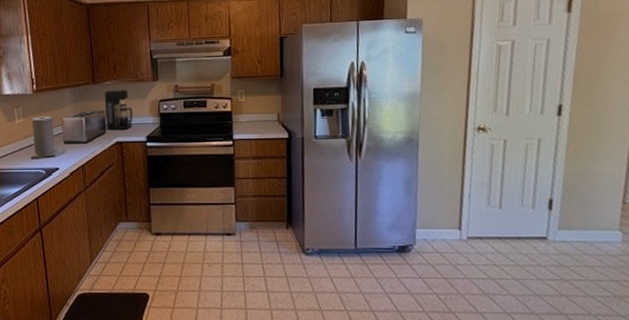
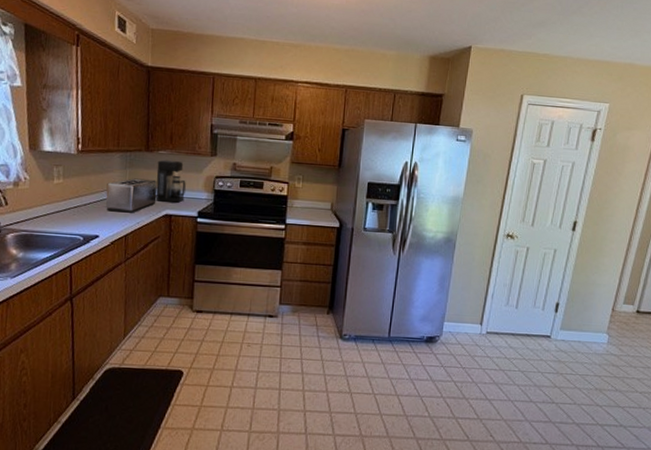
paper towel: present [31,116,66,159] -> none [68,179,109,225]

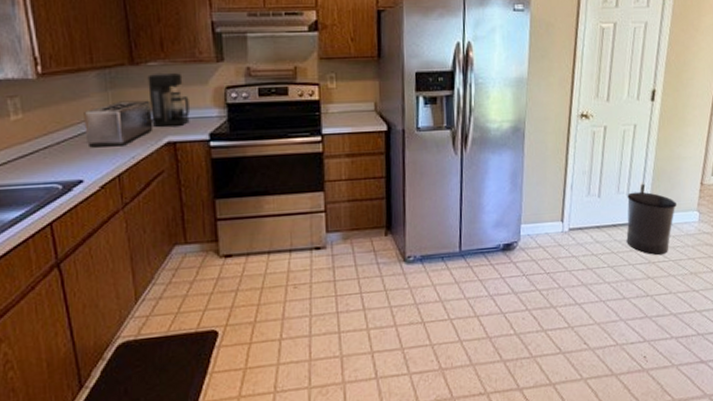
waste bin: none [538,308,589,368] -> present [626,191,678,255]

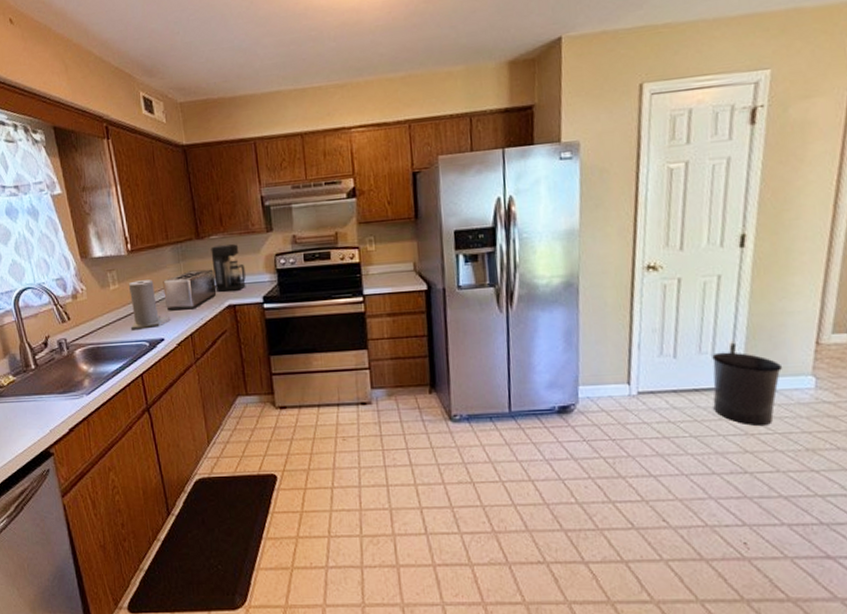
paper towel: none [36,110,93,170] -> present [128,279,171,330]

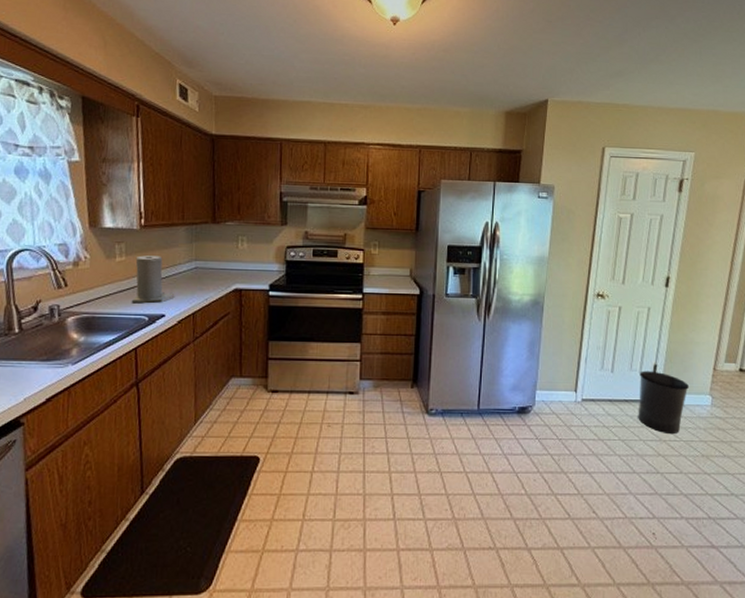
toaster: present [163,269,217,311] -> none [171,252,225,289]
coffee maker: present [210,244,246,292] -> none [224,232,256,276]

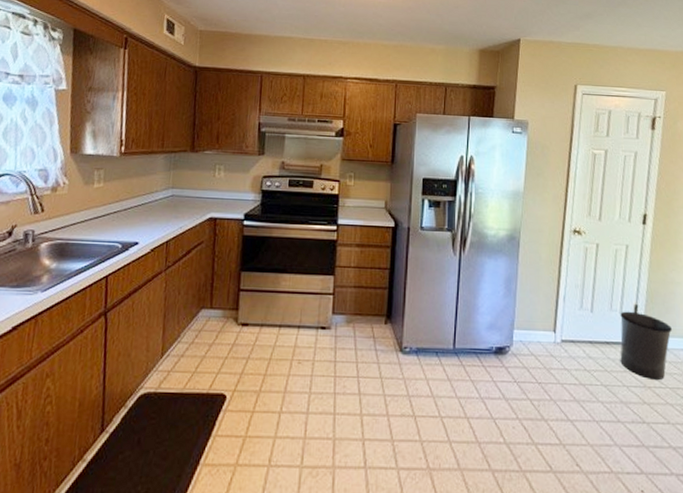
paper towel: present [132,255,175,304] -> none [107,182,150,231]

